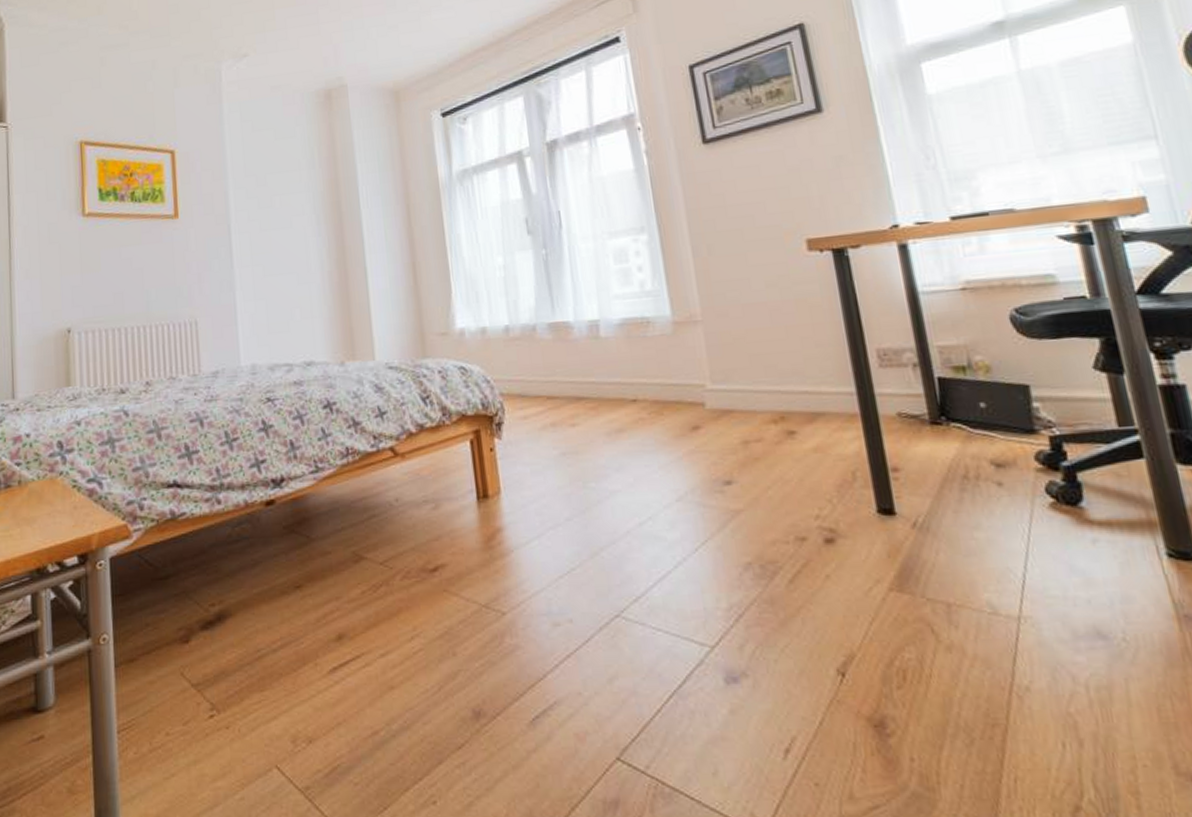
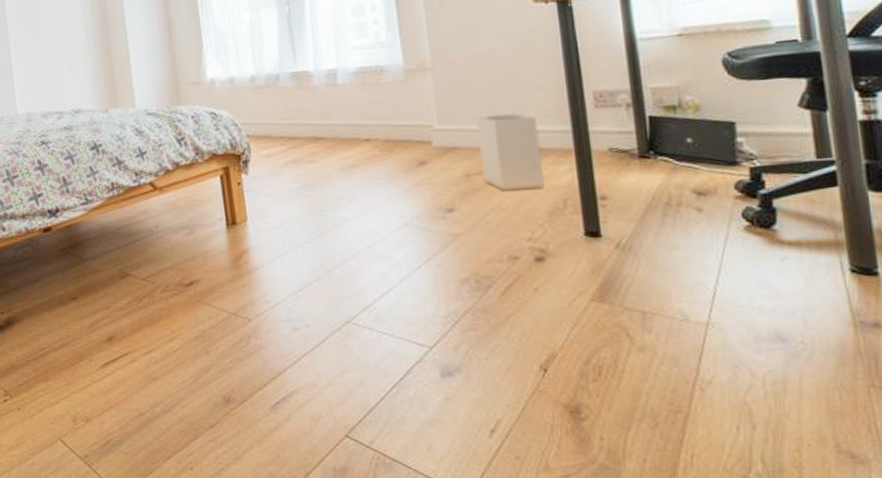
trash bin: none [751,371,830,461] -> present [475,113,544,191]

